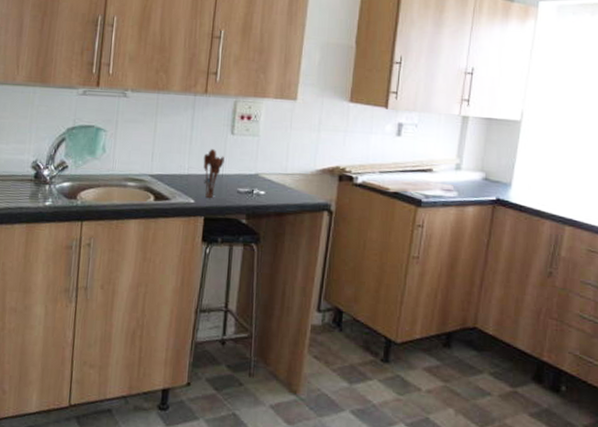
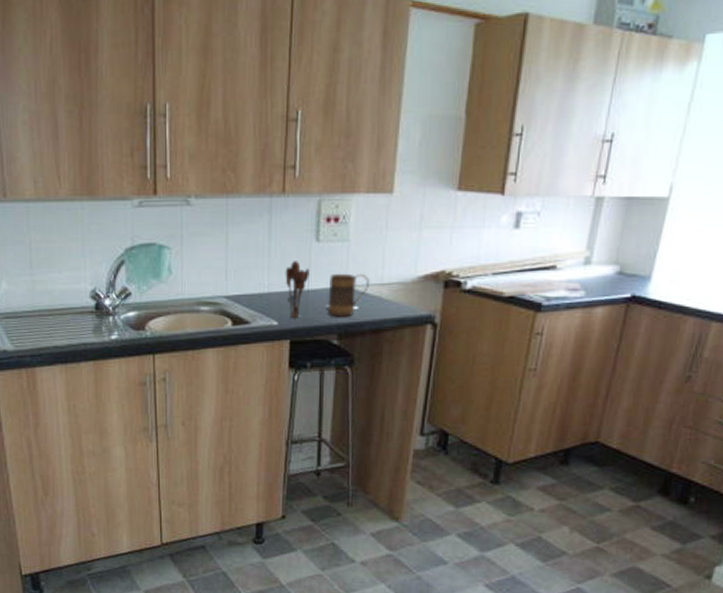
mug: none [238,162,275,200] -> present [327,273,369,317]

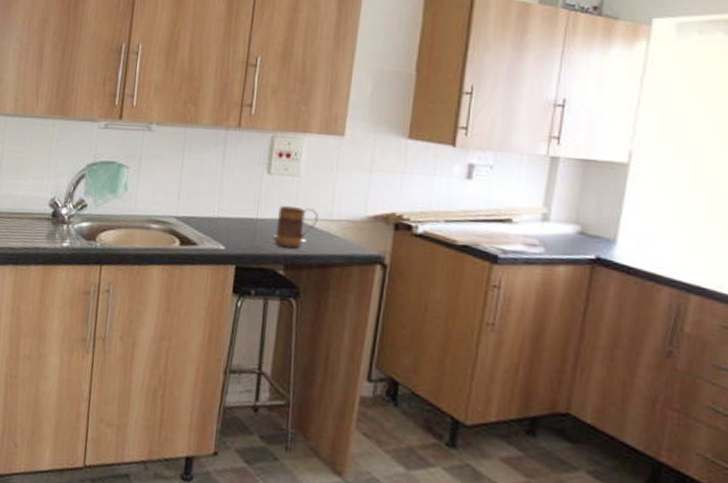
utensil holder: present [285,261,310,318] -> none [235,190,260,245]

